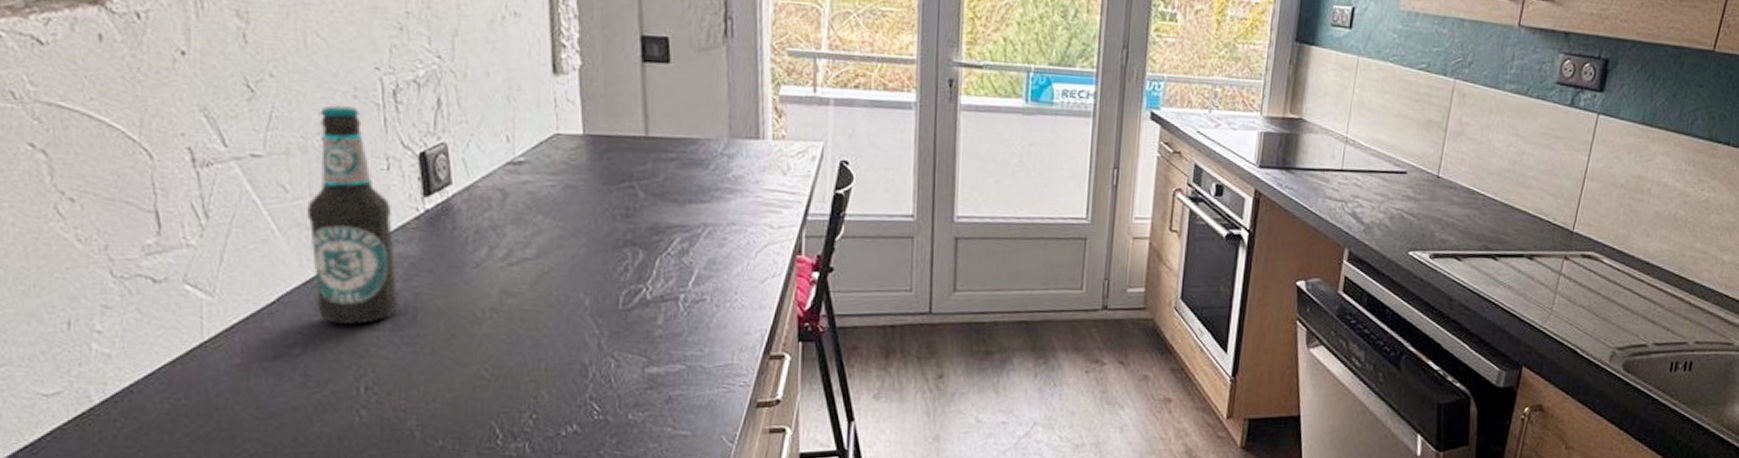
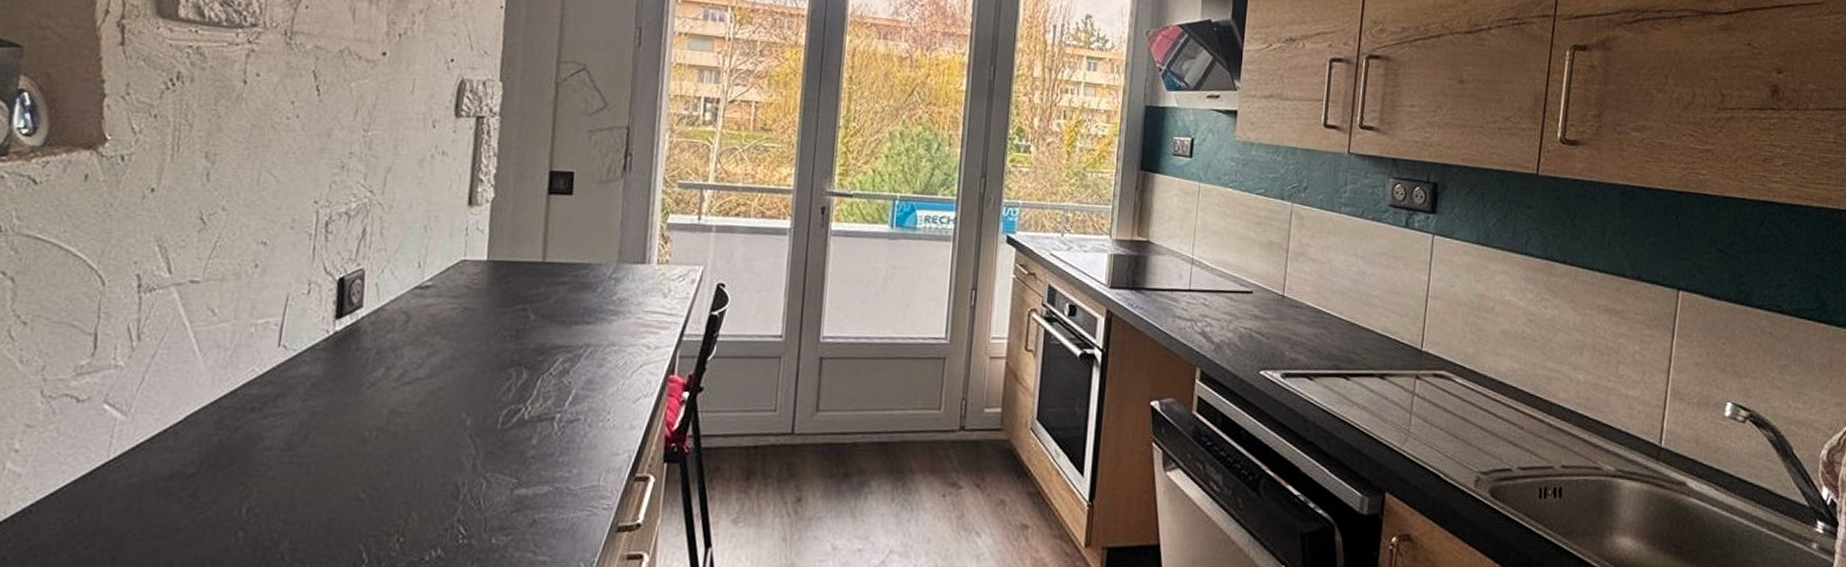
bottle: present [307,105,399,324] -> none [218,235,305,444]

